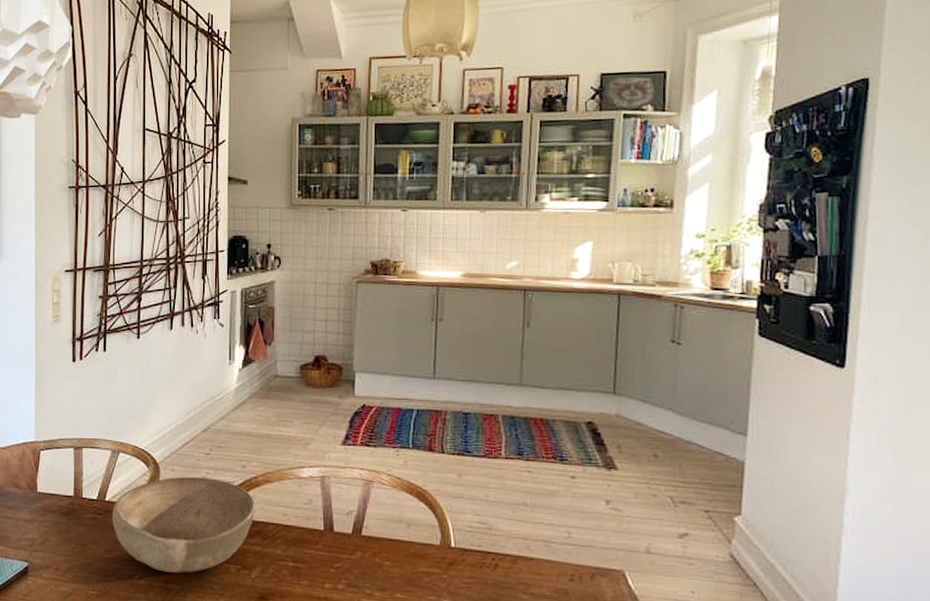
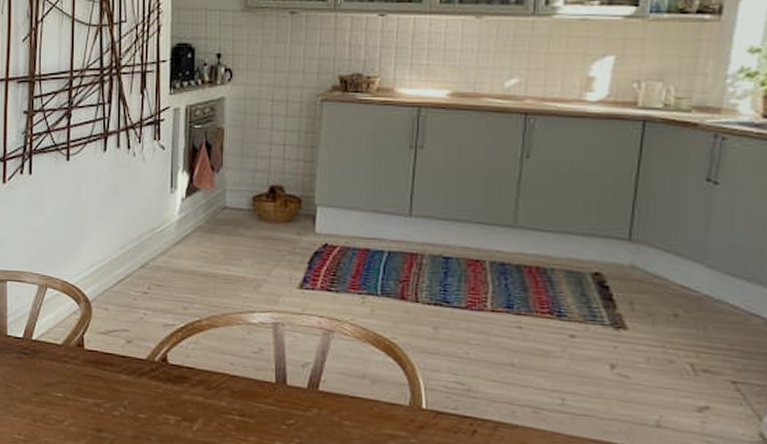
bowl: present [112,476,256,573] -> none [40,316,199,422]

